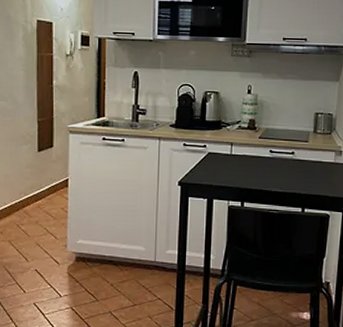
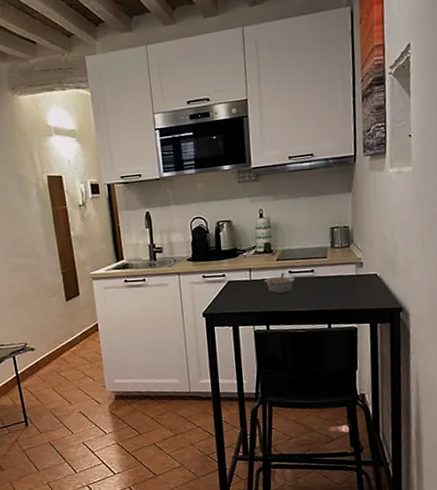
legume: none [245,151,275,171] -> present [264,273,296,294]

